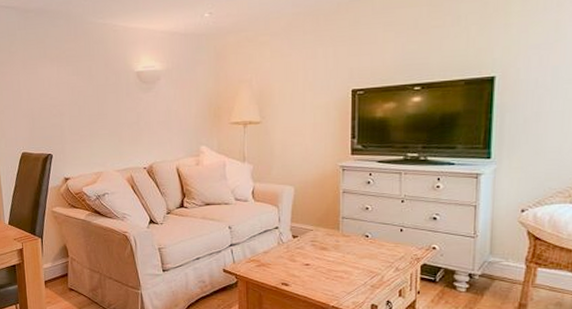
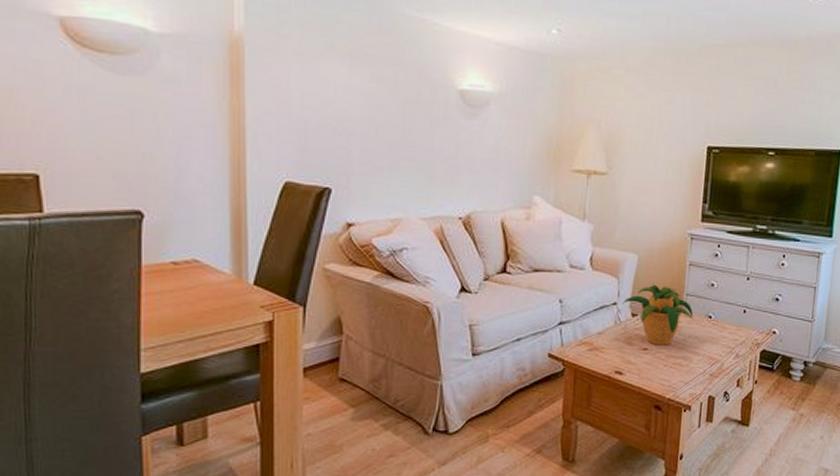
potted plant: none [283,210,351,261] -> present [622,284,694,345]

